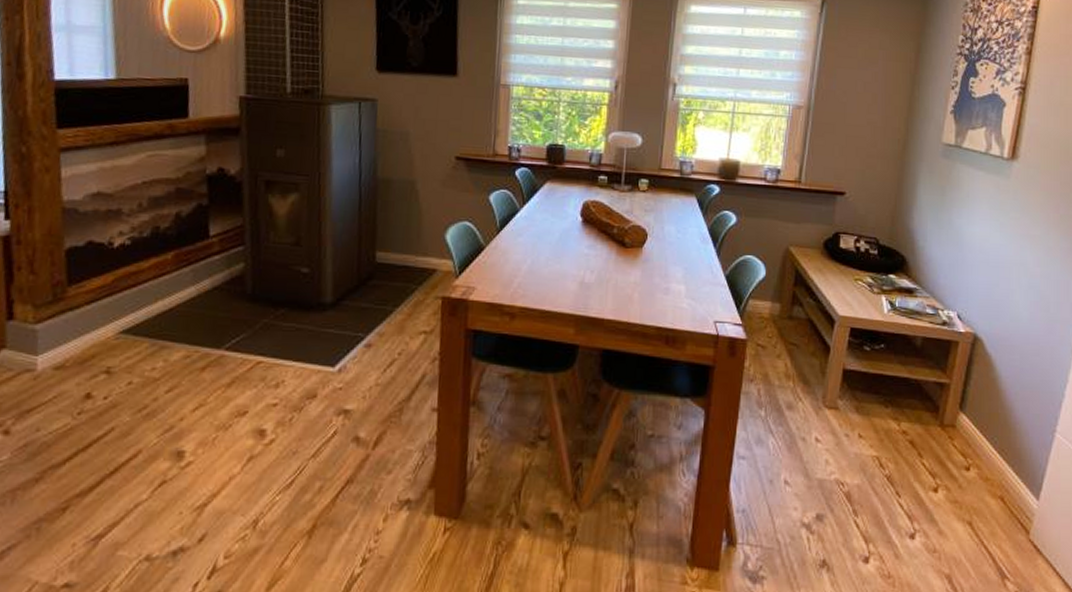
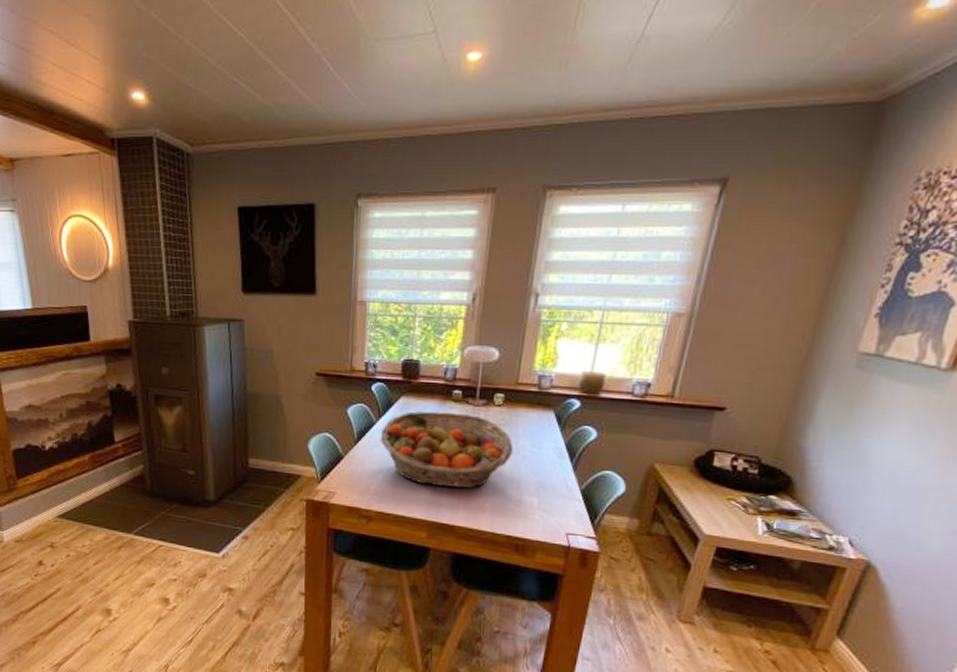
fruit basket: none [524,197,659,278] -> present [380,411,513,488]

